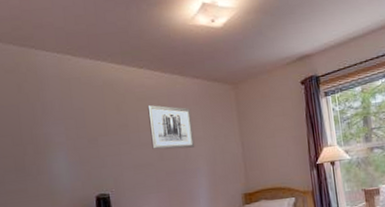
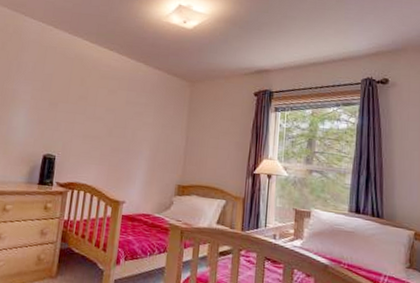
wall art: present [147,105,195,150] -> none [104,85,146,131]

